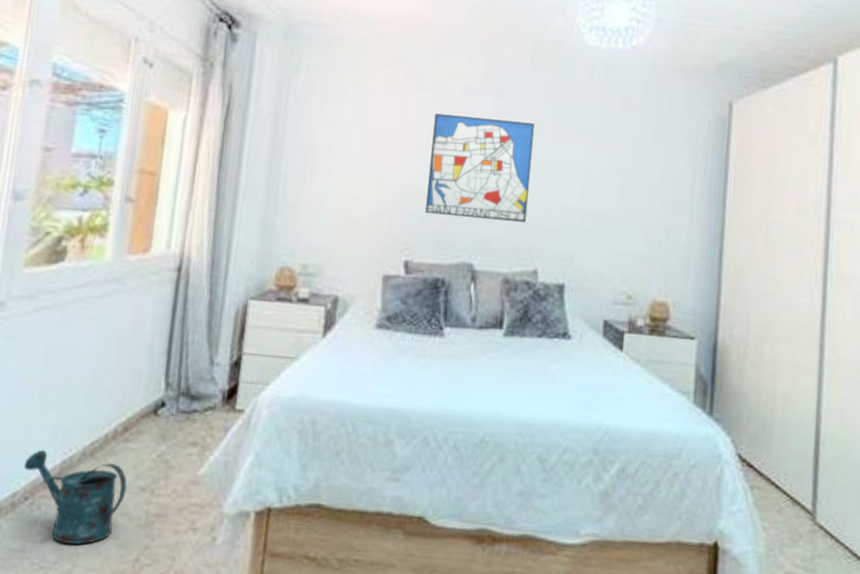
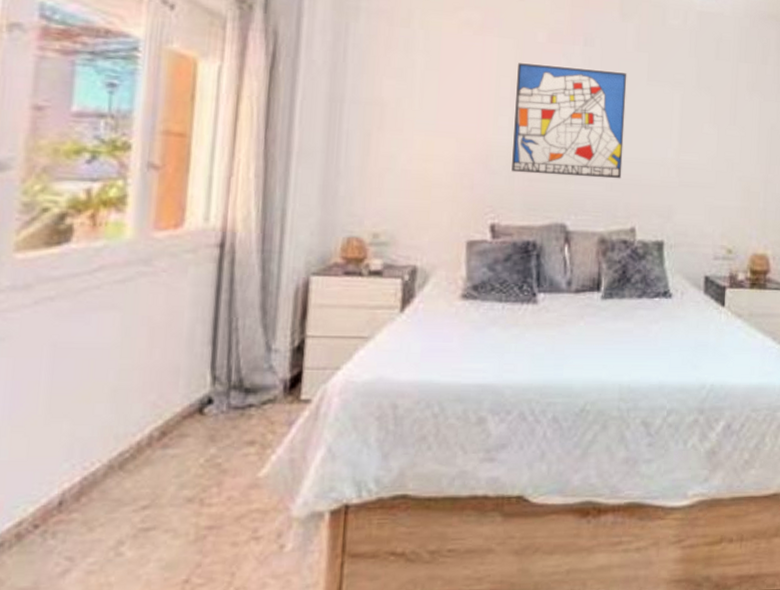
watering can: present [23,449,128,546] -> none [30,467,170,574]

